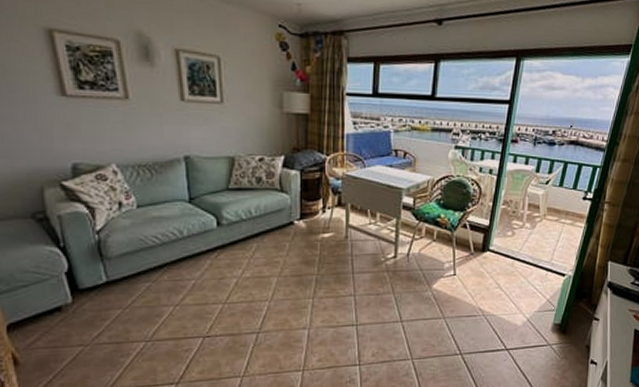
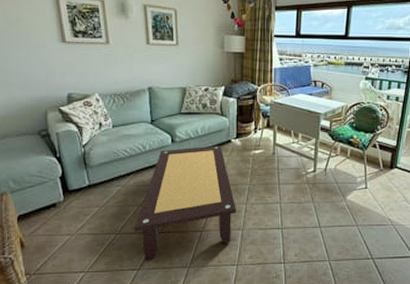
coffee table: none [170,228,301,373] -> present [134,145,236,261]

